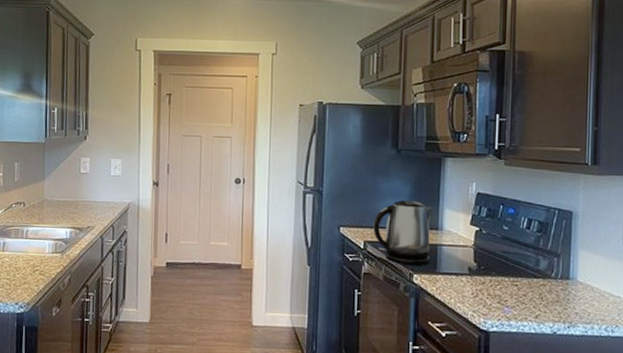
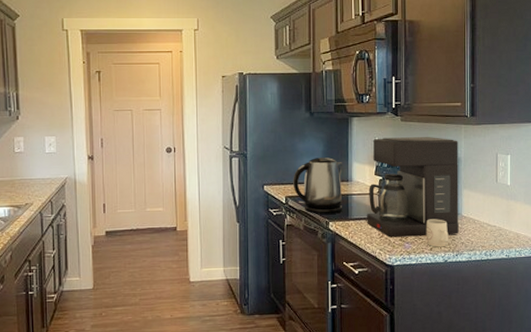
coffee maker: none [458,183,575,302] -> present [367,137,459,238]
mug: none [530,281,560,316] -> present [425,219,449,248]

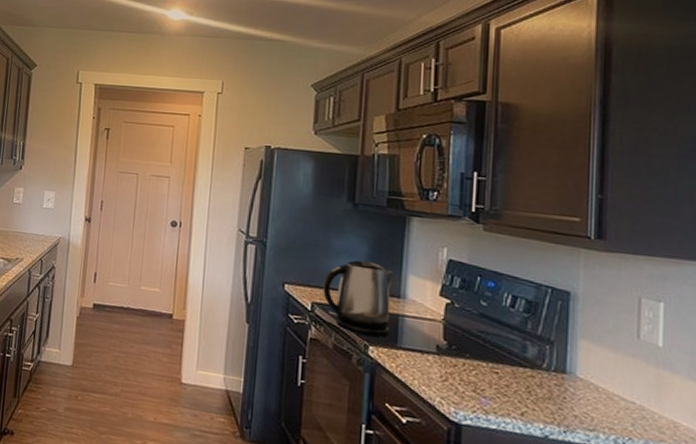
coffee maker: present [367,137,459,238] -> none [424,247,574,402]
mug: present [425,219,449,248] -> none [514,370,553,416]

